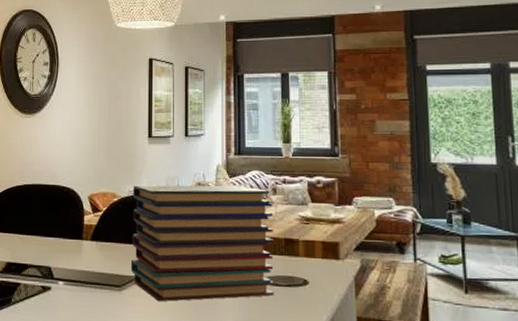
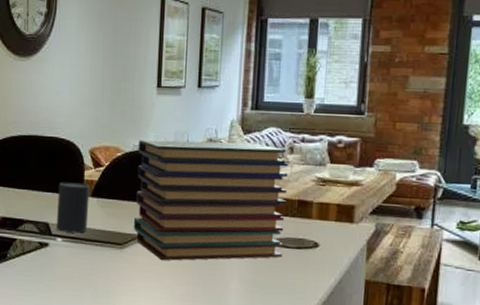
cup: none [57,227,89,277] -> present [56,182,90,233]

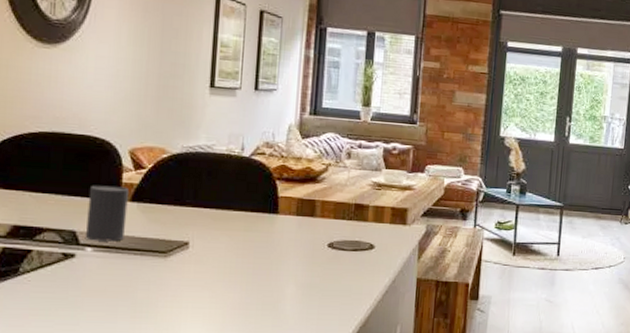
book stack: present [133,140,289,261] -> none [179,141,346,268]

